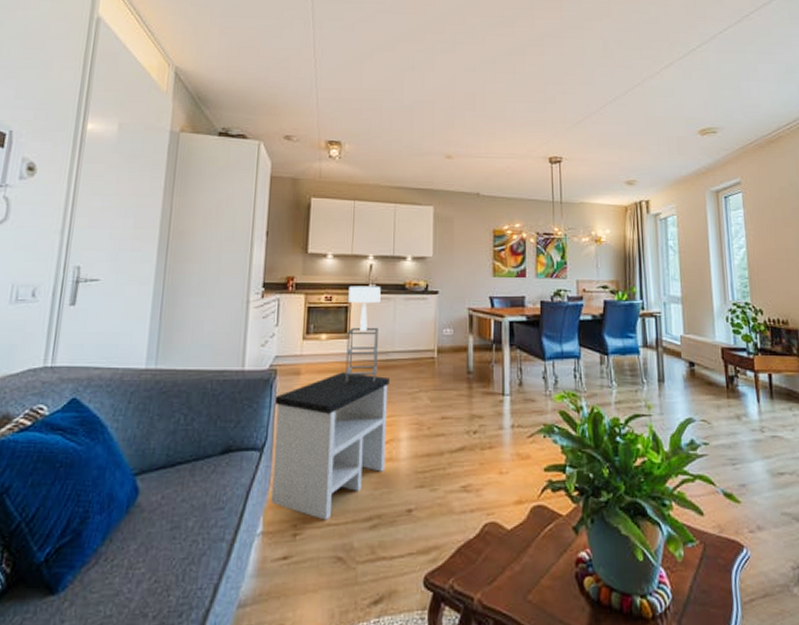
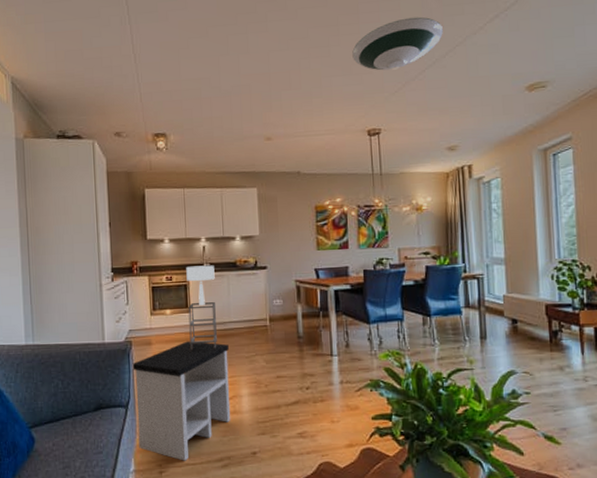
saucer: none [537,55,623,102] -> present [352,16,443,71]

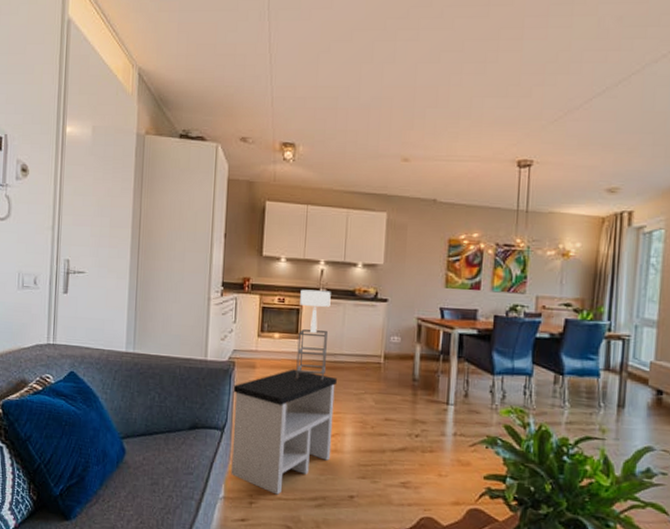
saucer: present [352,16,443,71] -> none [510,37,619,95]

